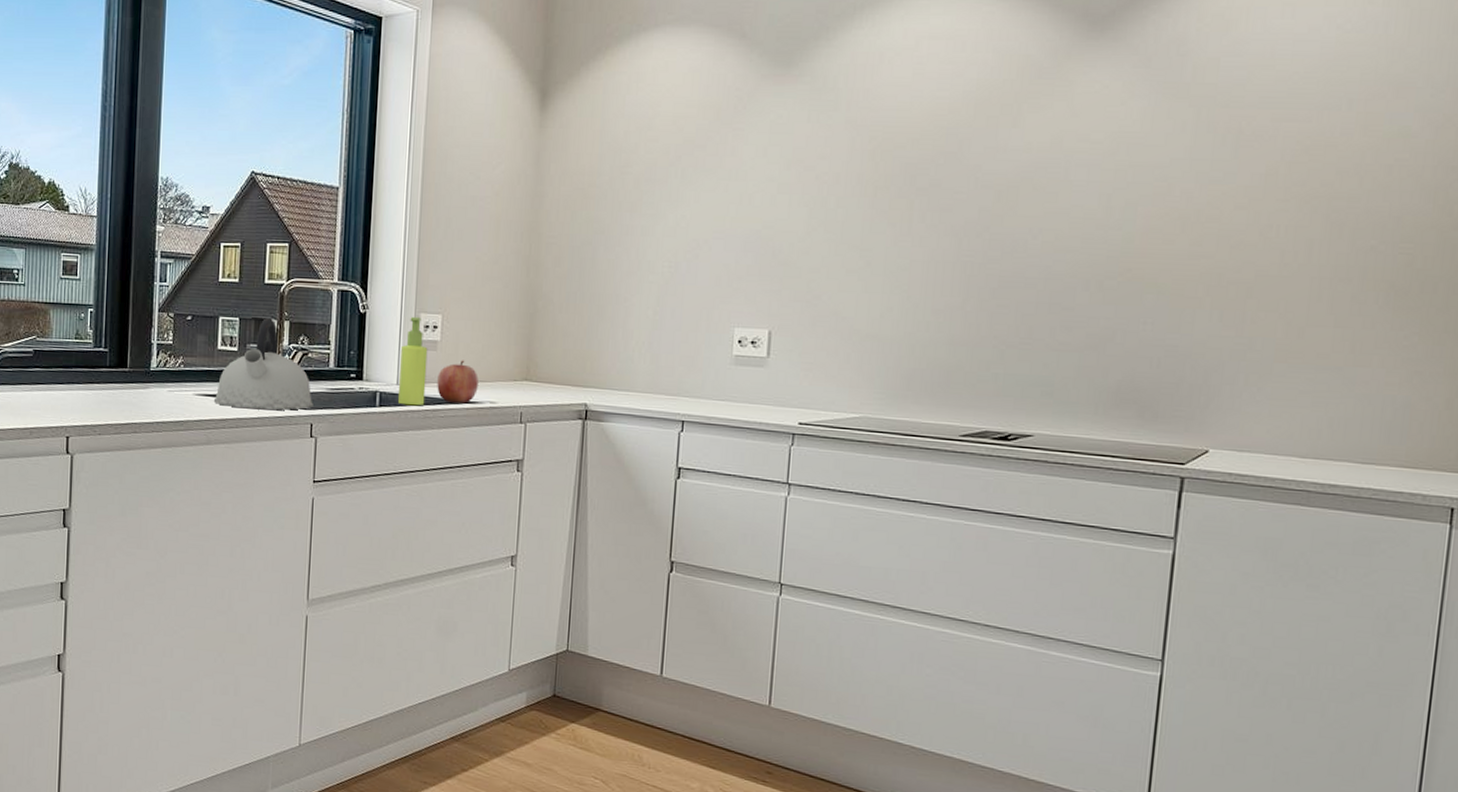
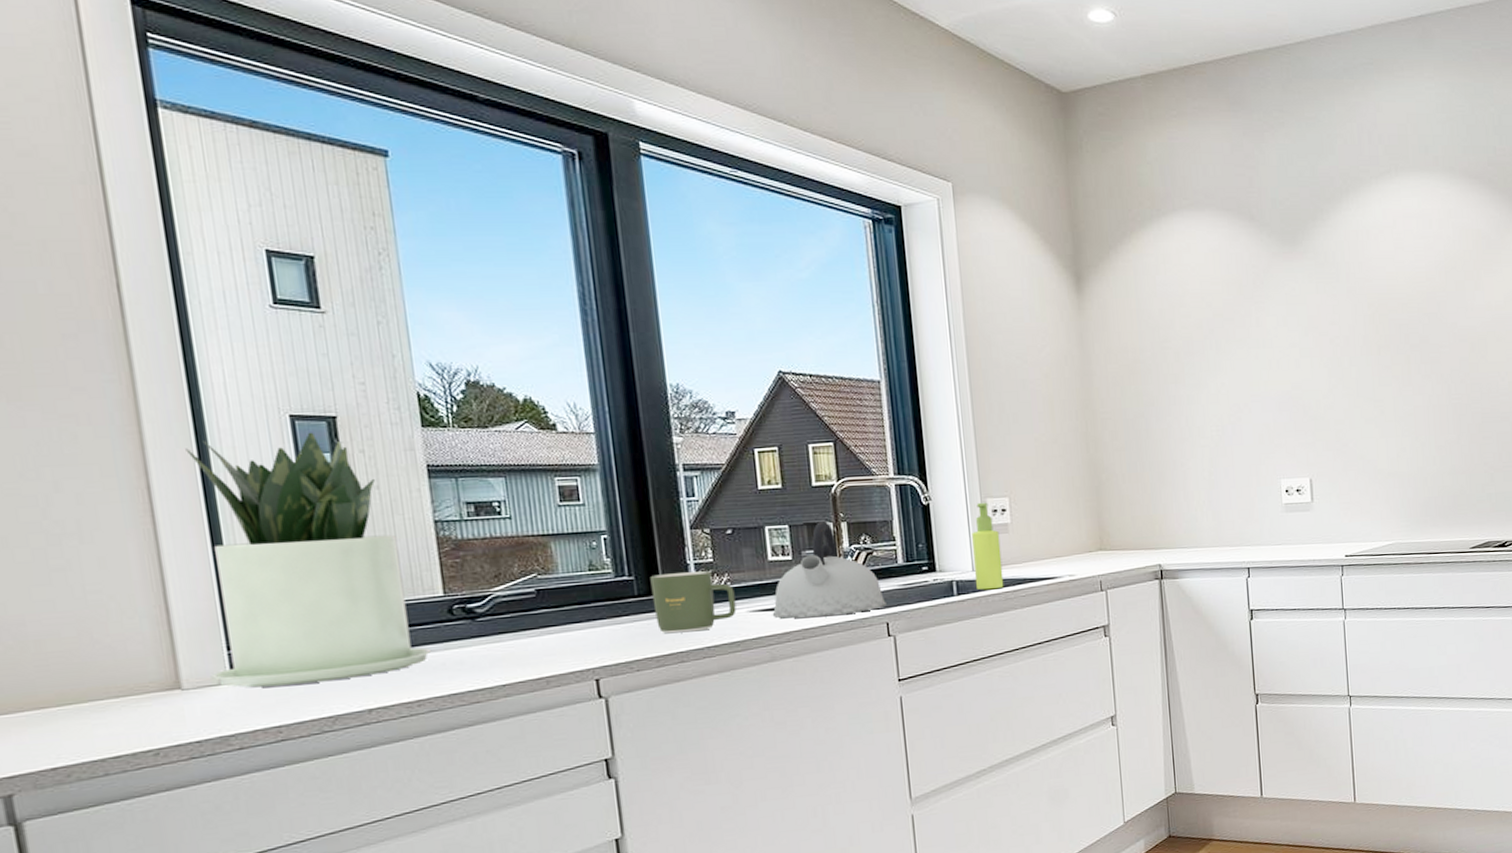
mug: none [119,349,186,407] -> present [650,571,737,634]
fruit: present [437,360,479,404] -> none [1013,538,1055,582]

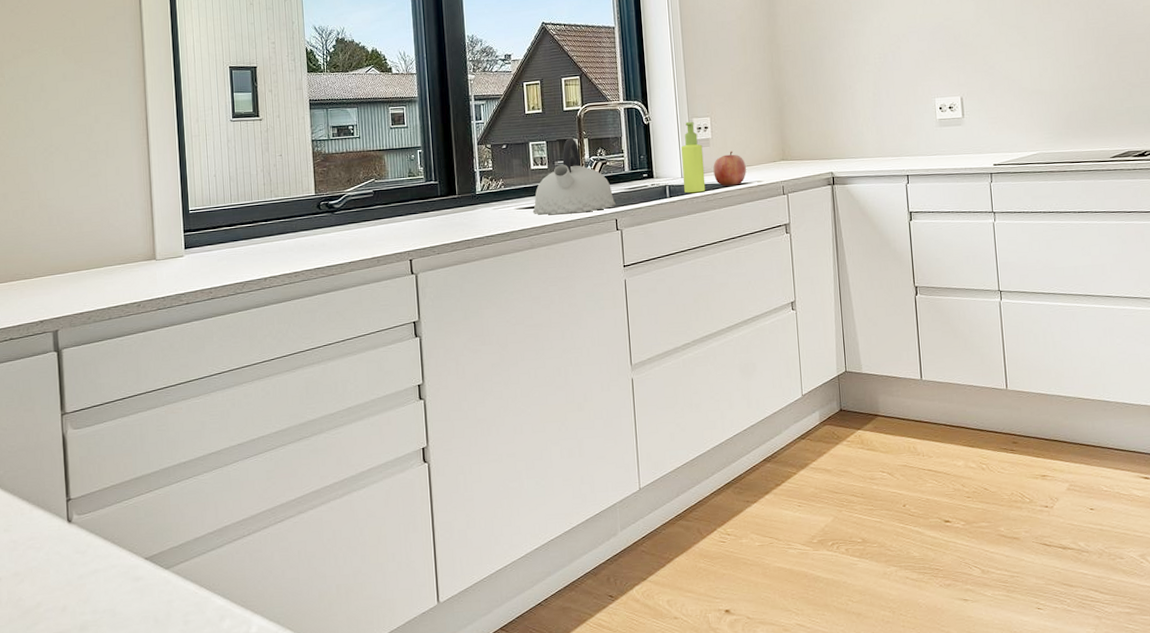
planter: present [186,432,430,688] -> none [169,78,305,260]
mug: present [650,571,737,634] -> none [449,177,508,226]
fruit: none [1013,538,1055,582] -> present [713,151,747,186]

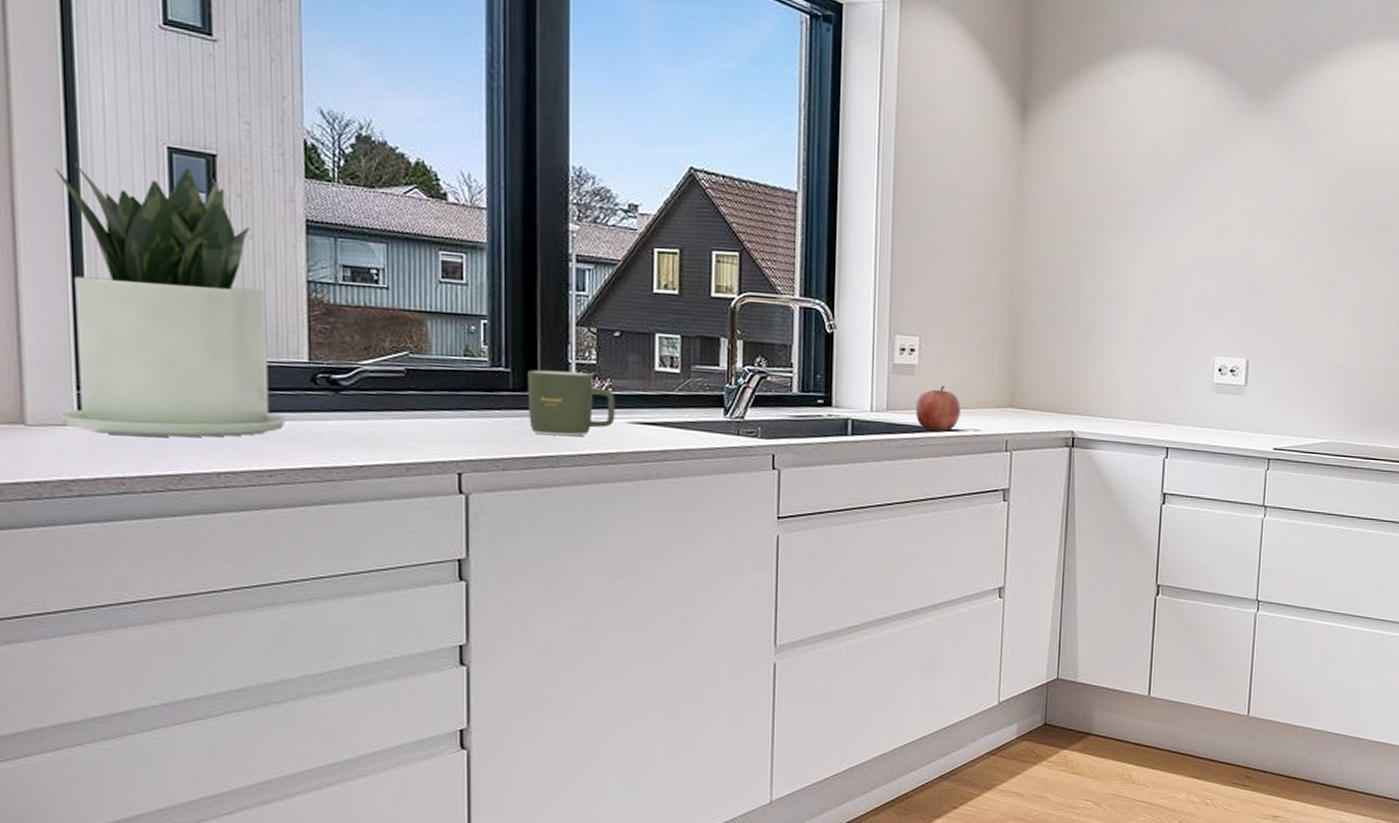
planter: none [169,78,305,260] -> present [55,163,288,438]
mug: none [449,177,508,226] -> present [527,370,615,437]
kettle: present [532,138,616,215] -> none [652,336,775,440]
soap dispenser: present [681,121,706,194] -> none [872,338,905,435]

